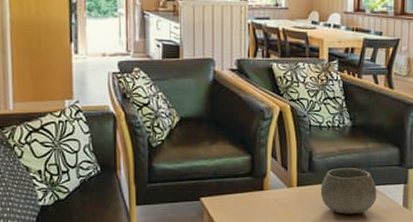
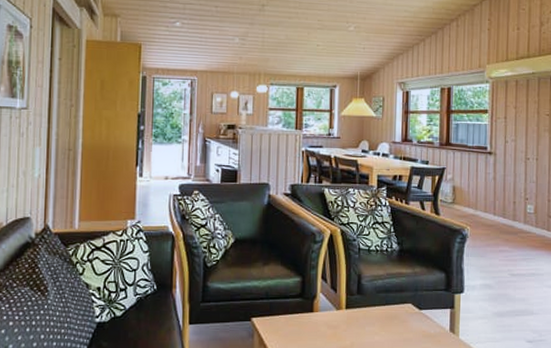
bowl: present [320,168,377,214] -> none [368,291,424,338]

